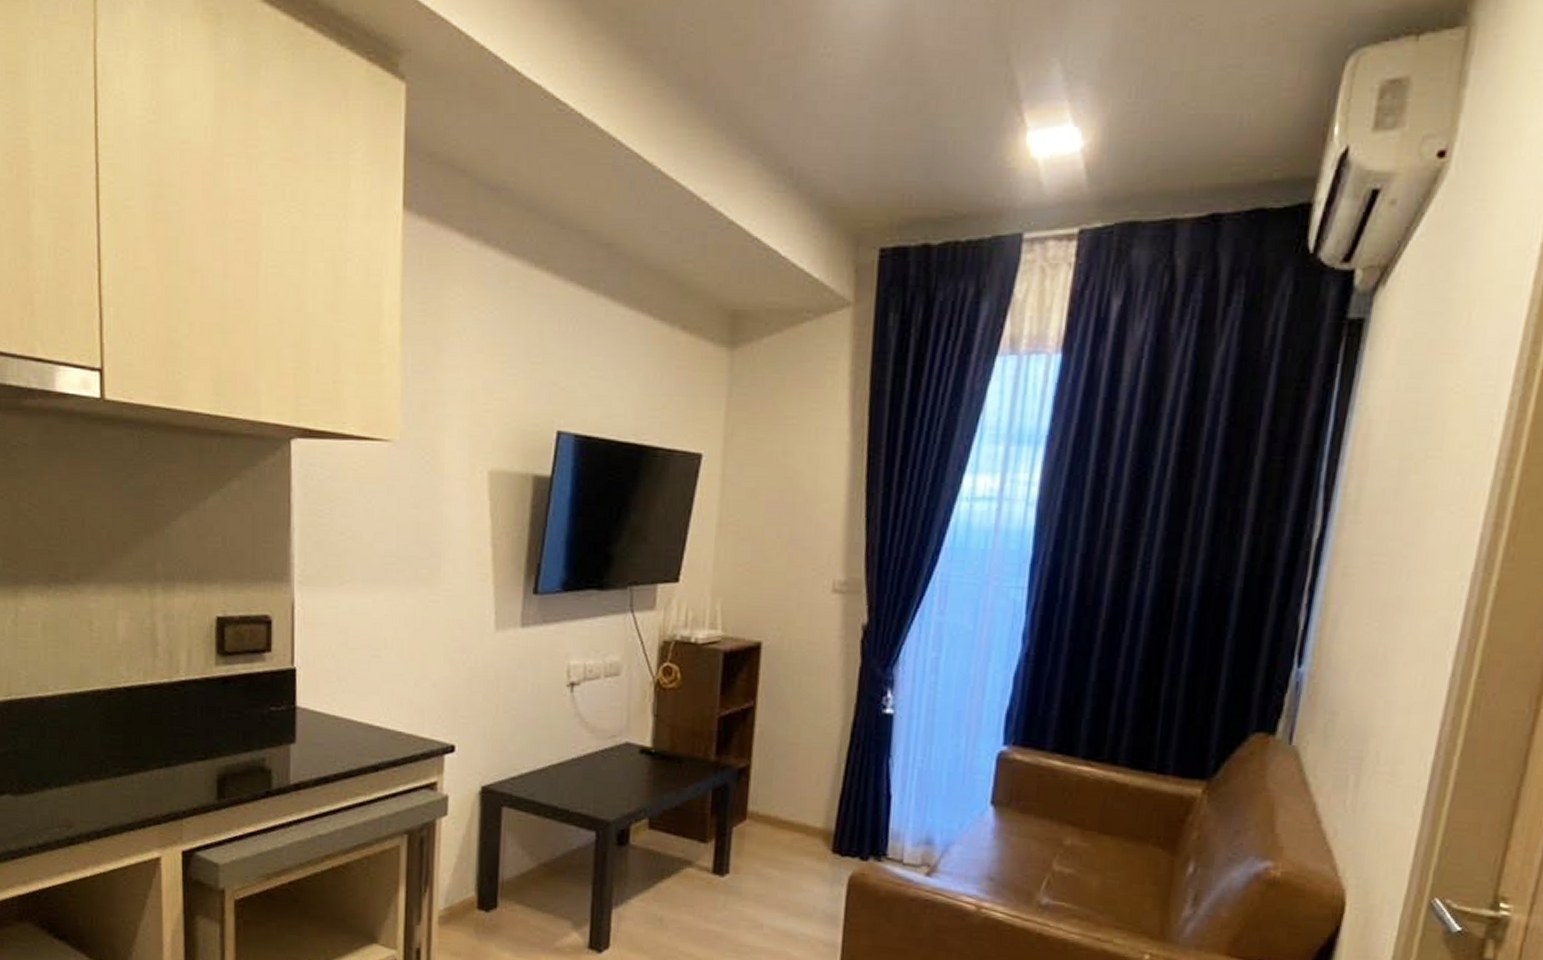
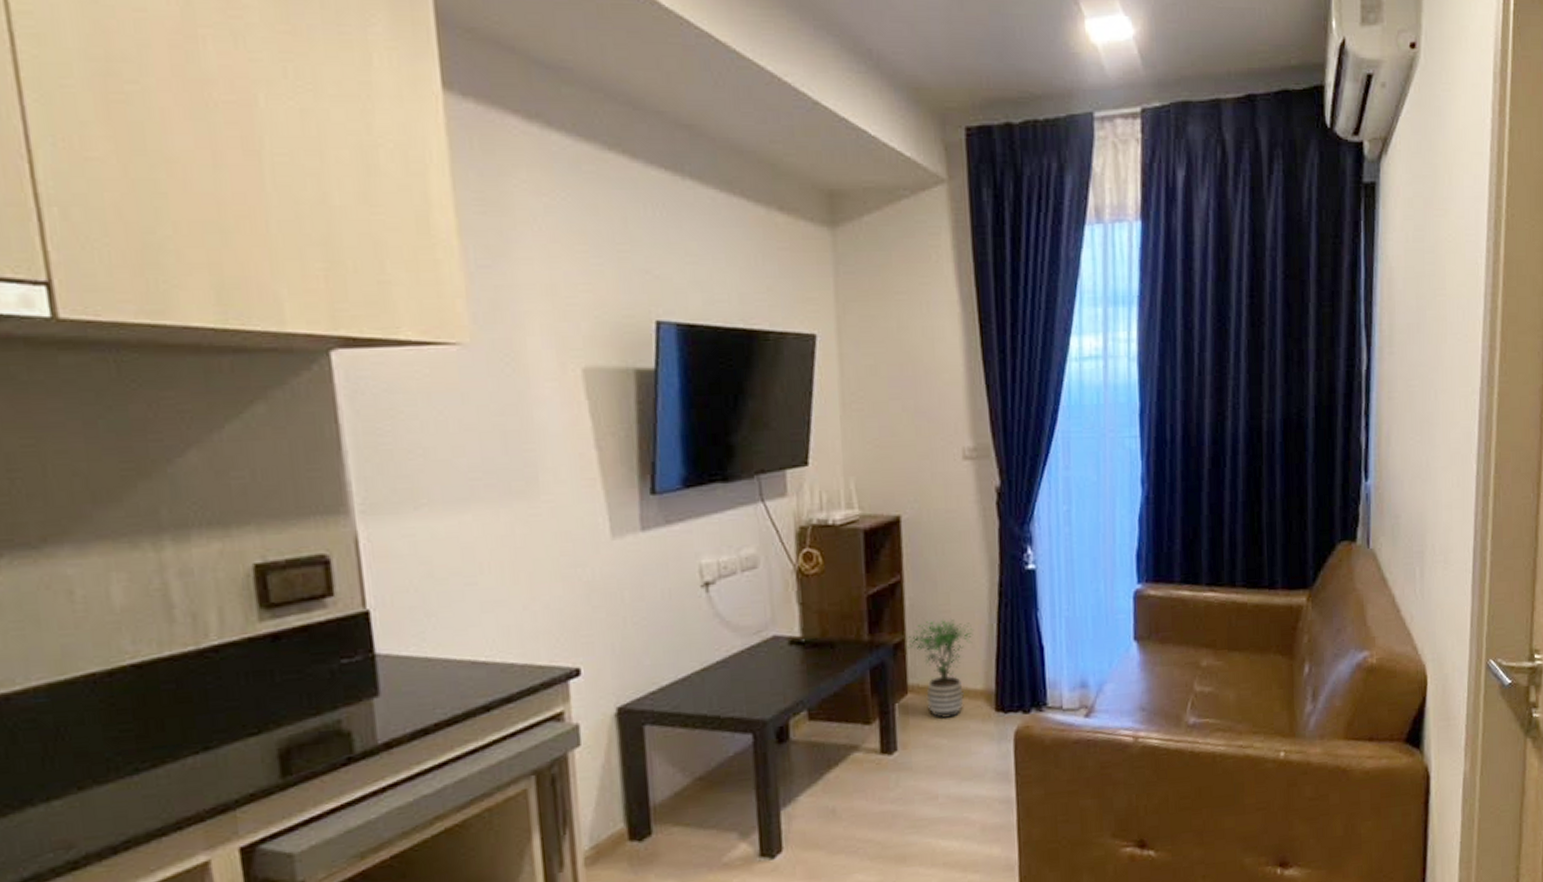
potted plant: none [751,751,820,851] -> present [906,618,973,718]

